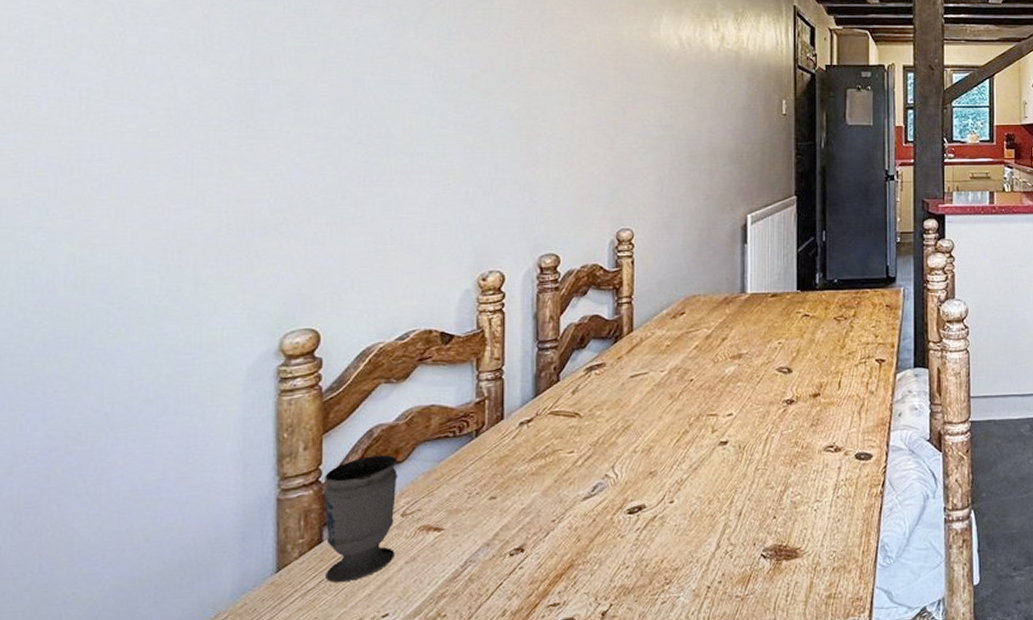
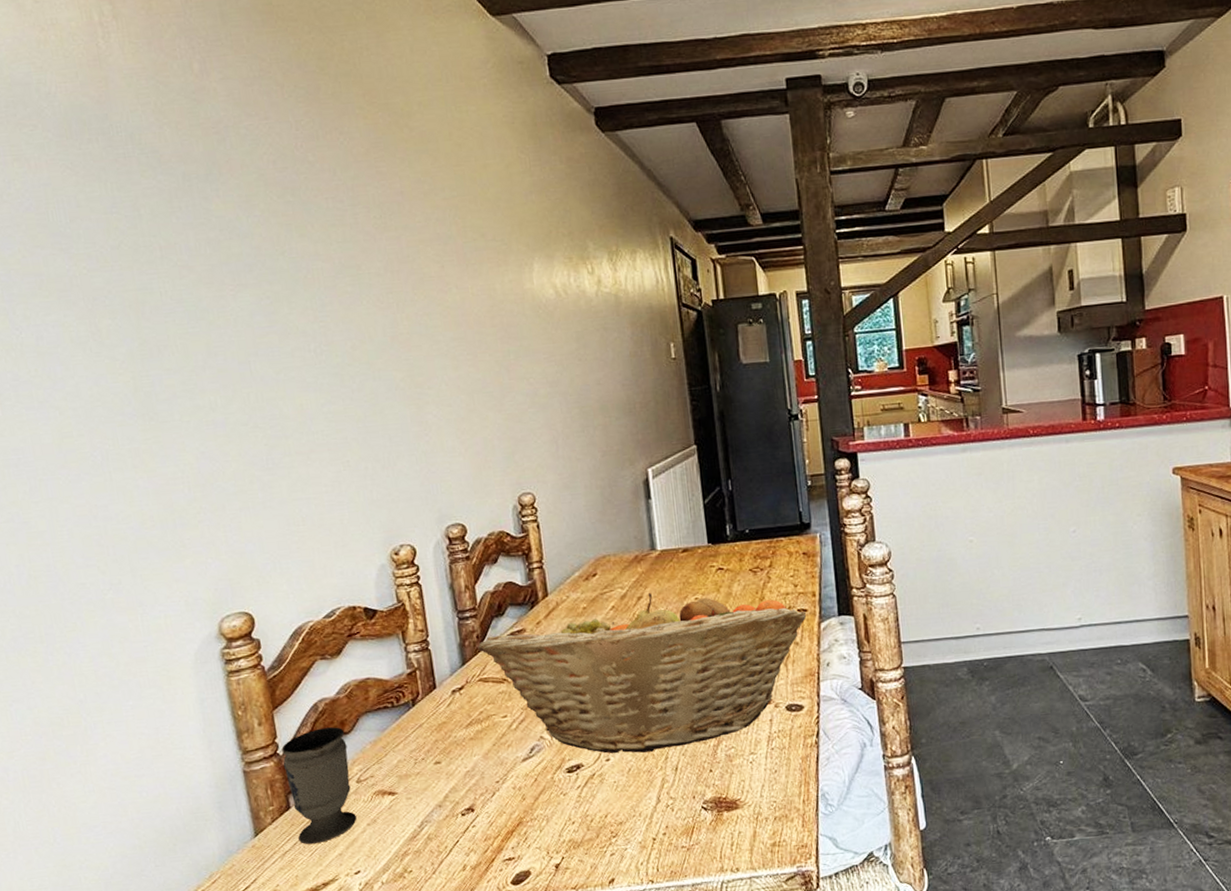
fruit basket: none [553,335,884,496] -> present [477,593,807,754]

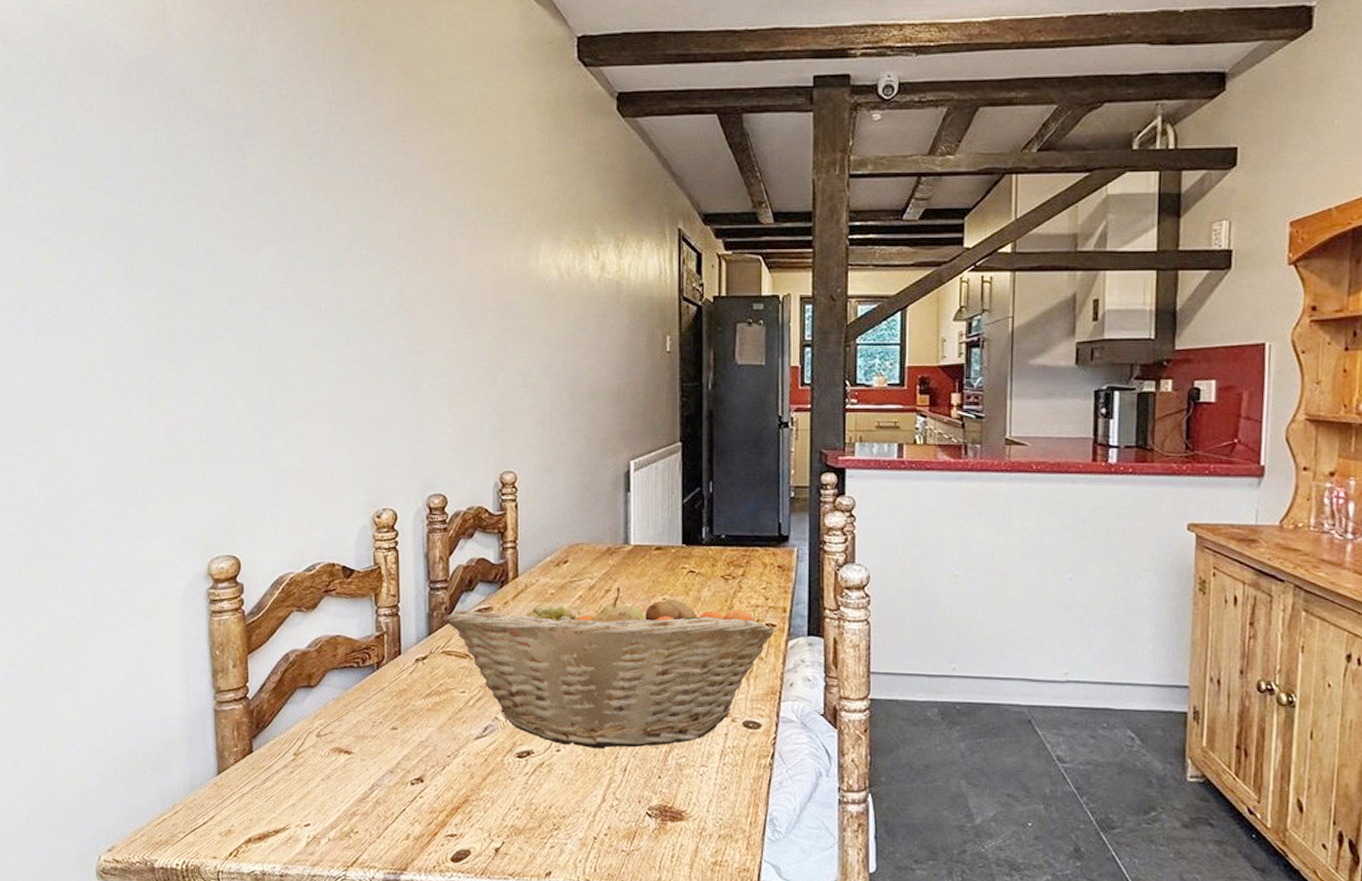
cup: present [282,727,357,845] -> none [251,678,312,791]

